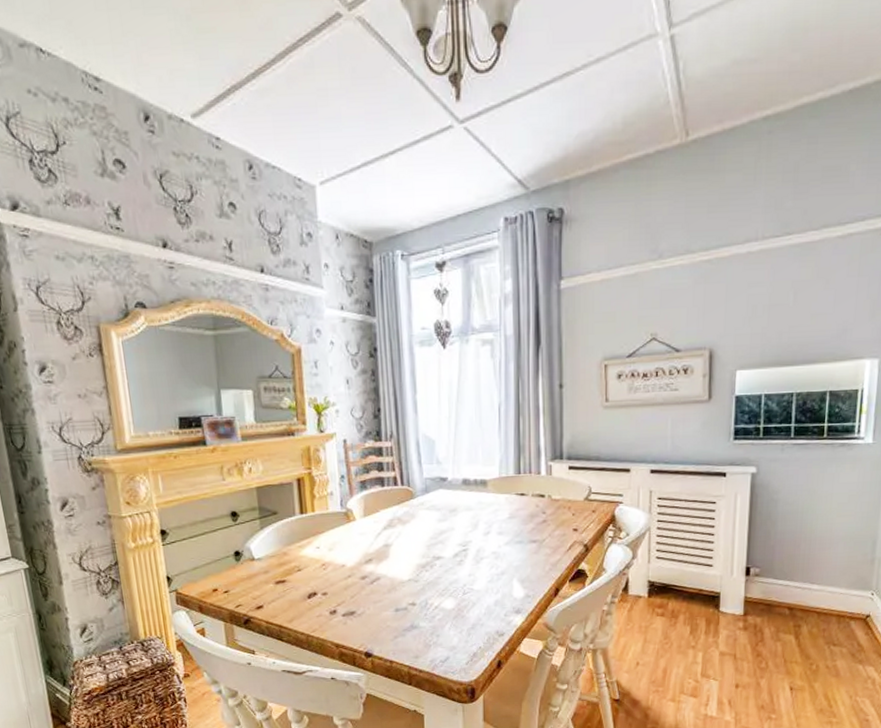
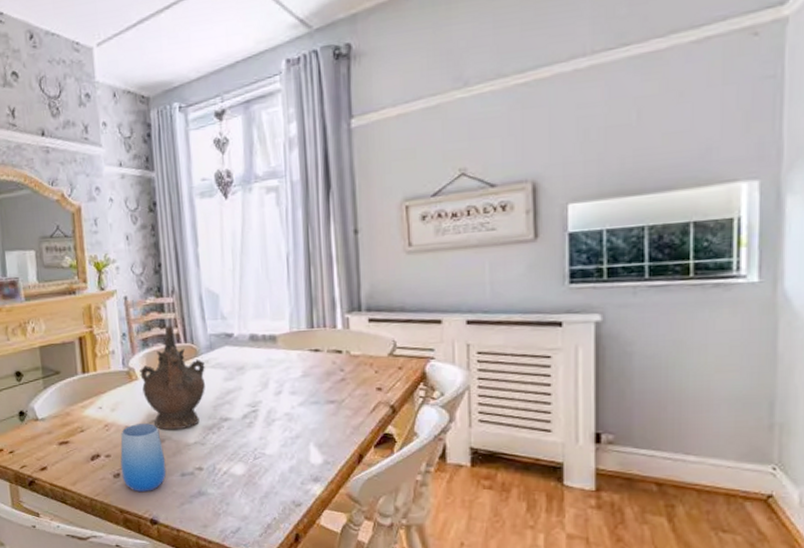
cup: none [337,562,382,627] -> present [120,423,167,492]
ceremonial vessel: none [357,469,420,569] -> present [140,325,205,430]

